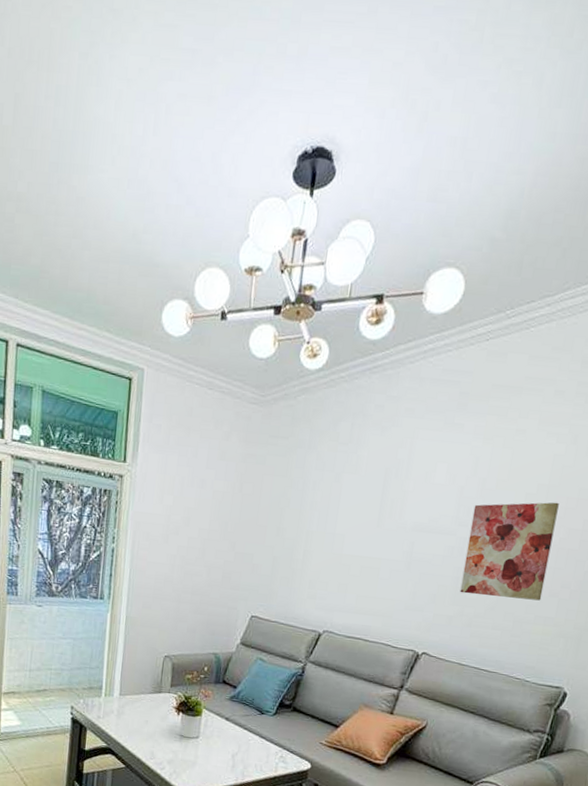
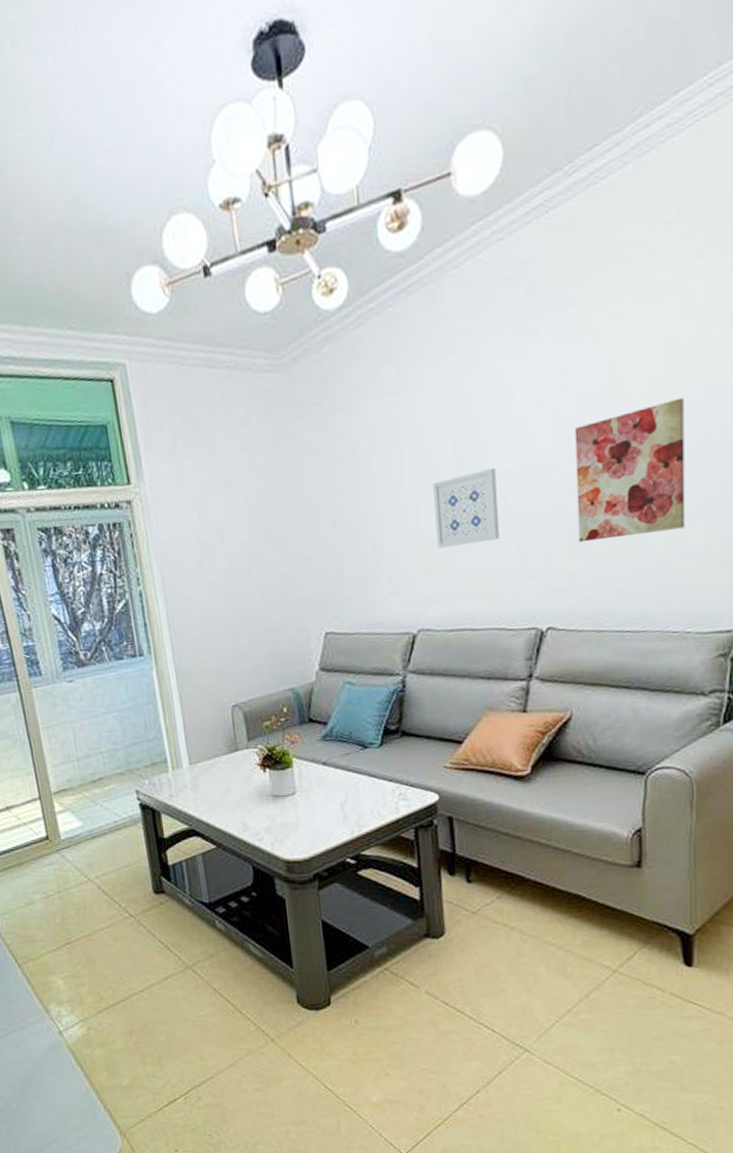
wall art: none [352,519,409,575] -> present [432,467,499,548]

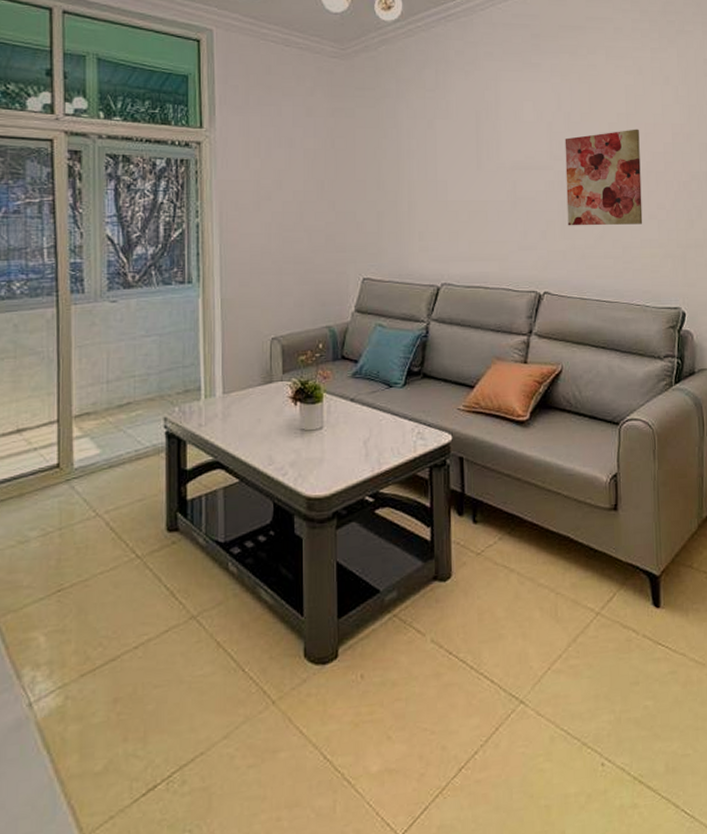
wall art: present [432,467,499,548] -> none [458,159,508,217]

